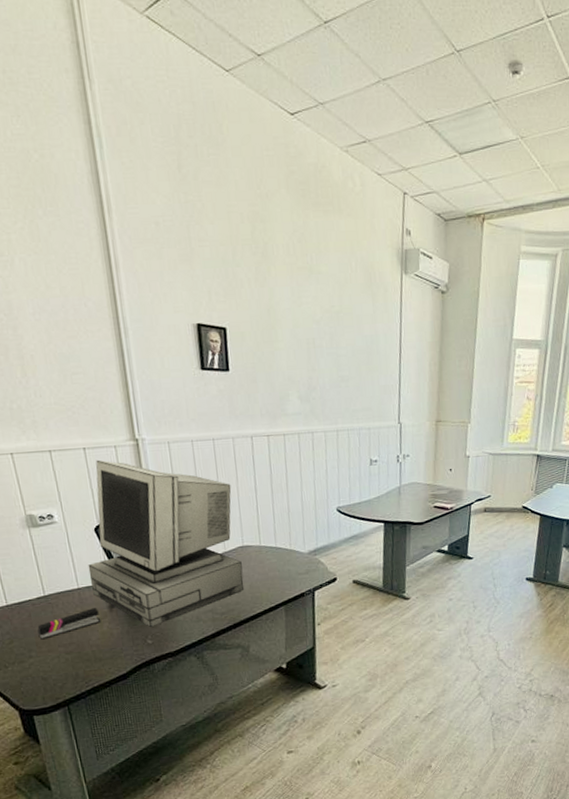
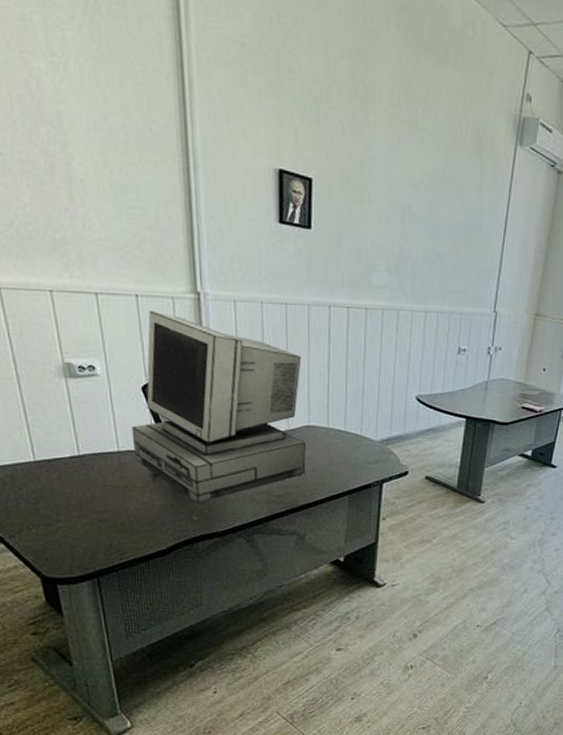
stapler: present [37,608,101,640] -> none [68,475,142,503]

